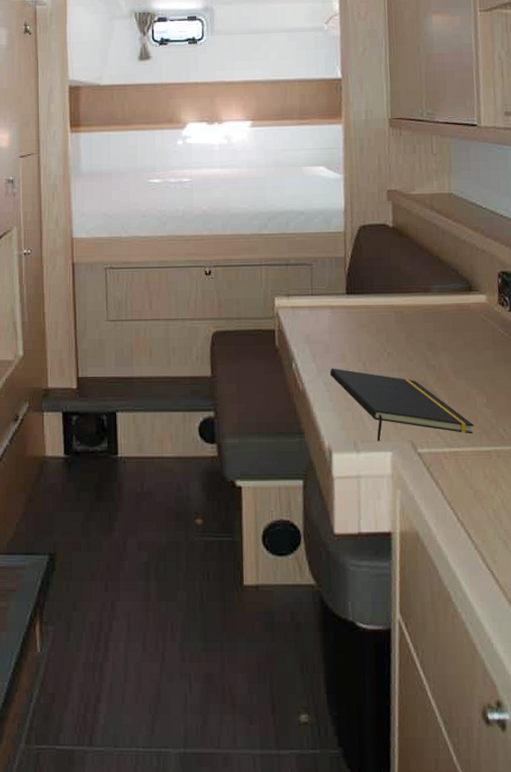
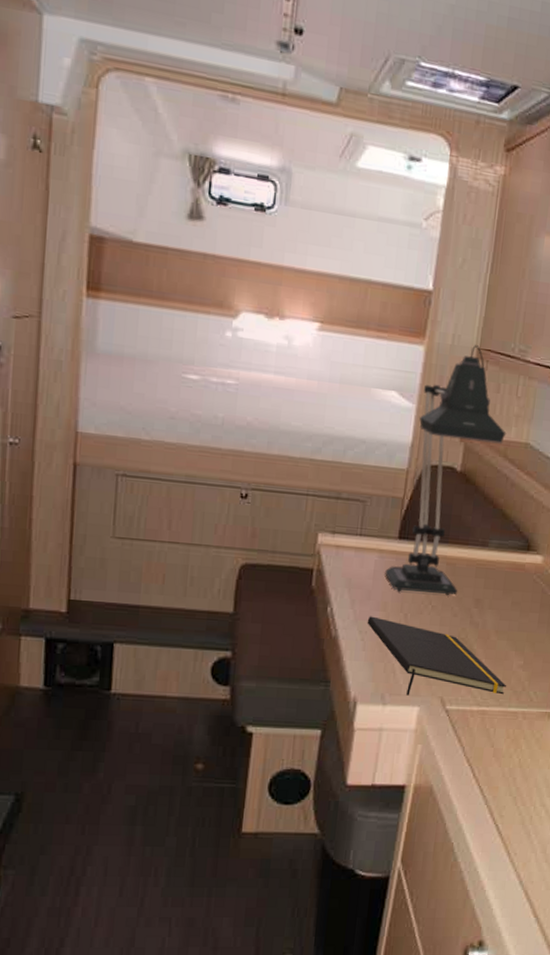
desk lamp: none [339,116,429,343] -> present [385,345,507,596]

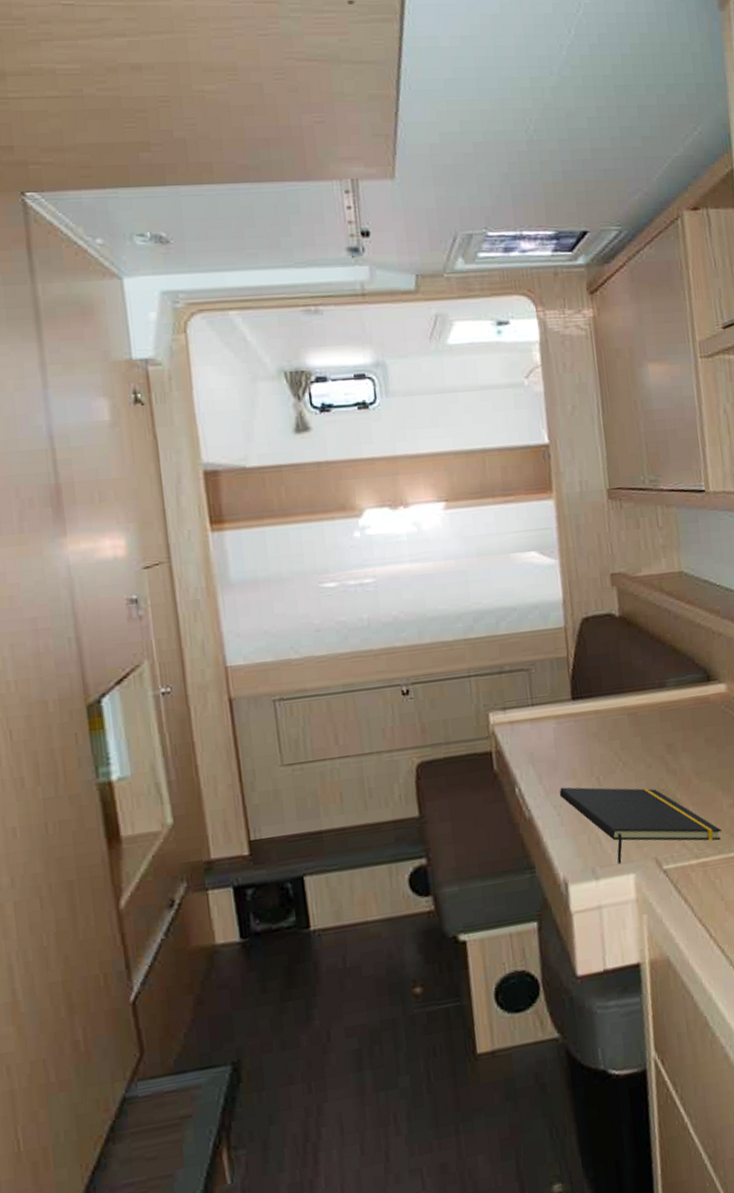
desk lamp: present [385,345,507,596] -> none [562,486,657,755]

